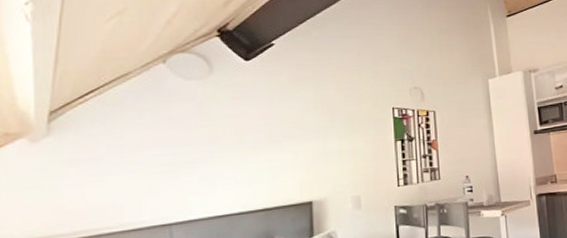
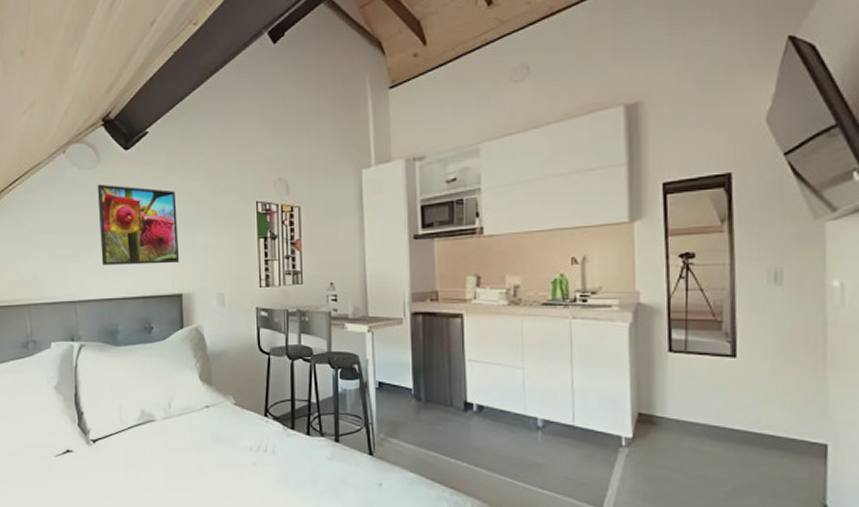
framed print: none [208,94,310,180] -> present [97,184,180,265]

